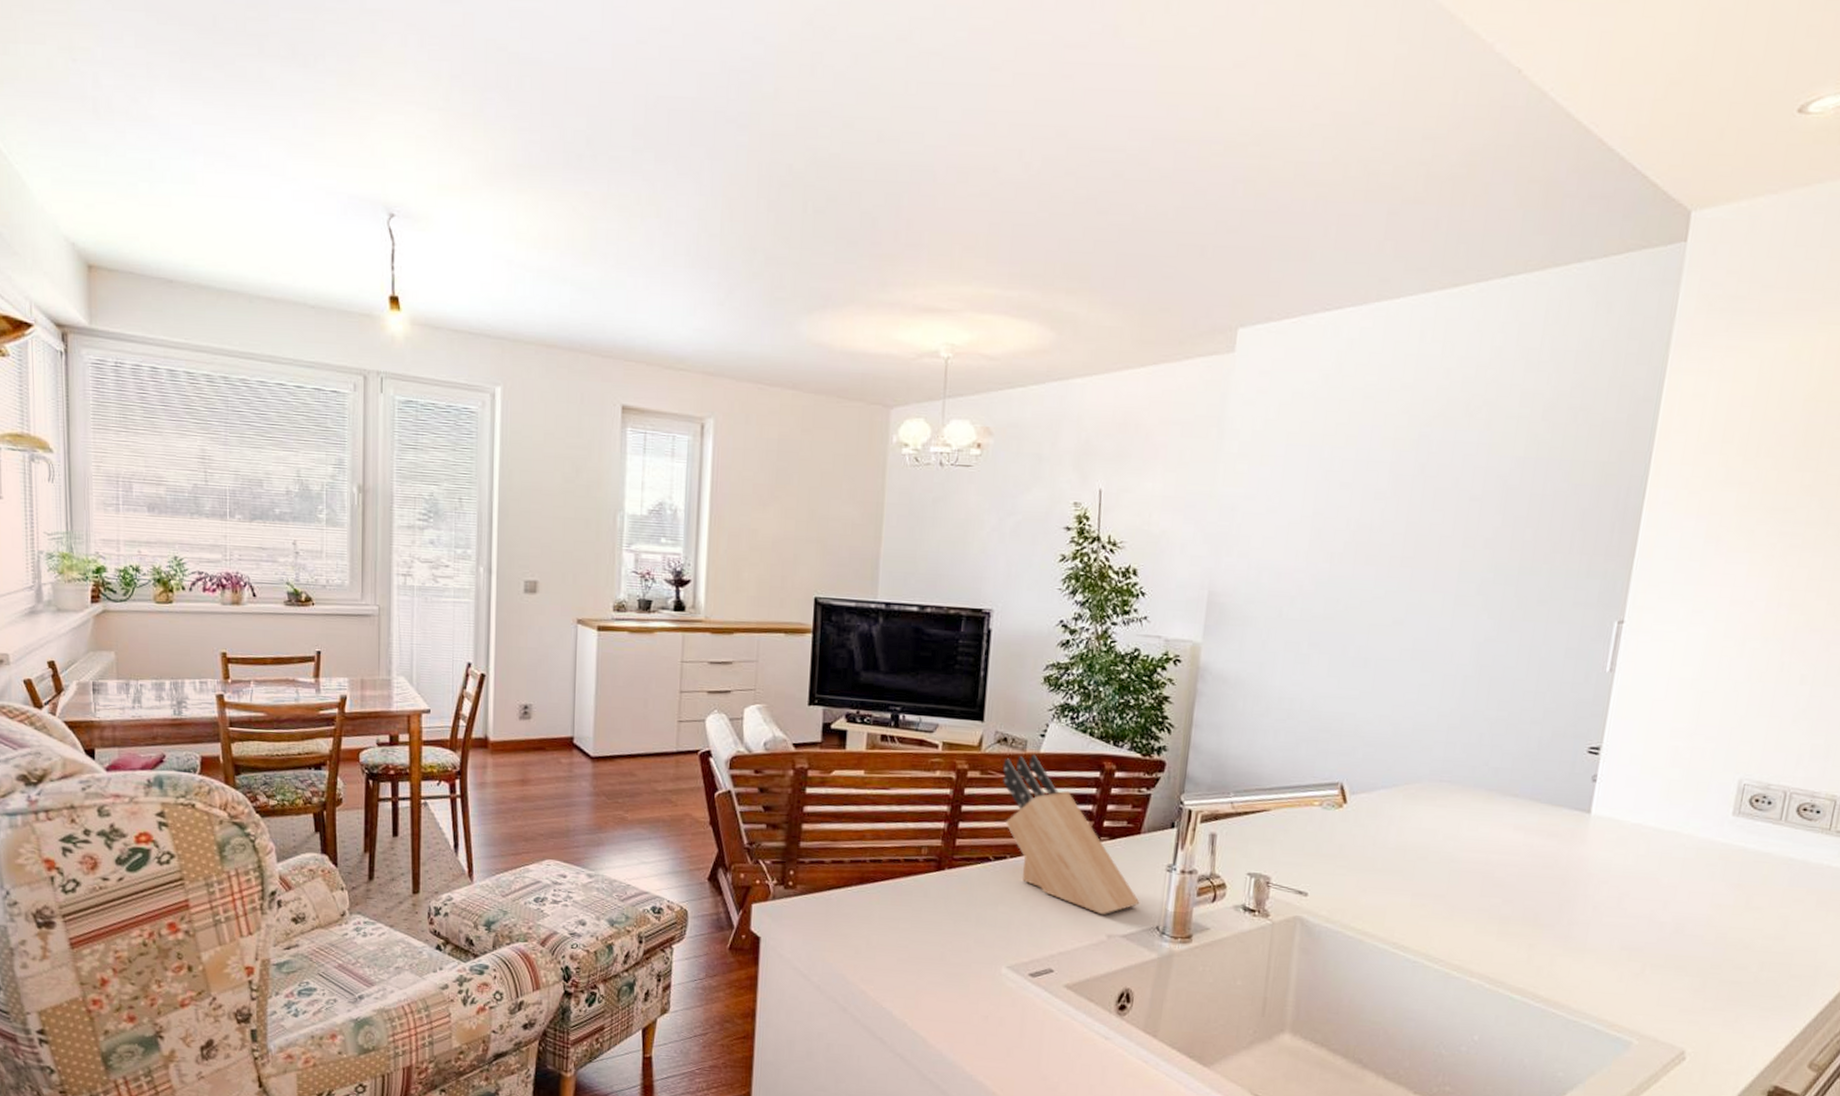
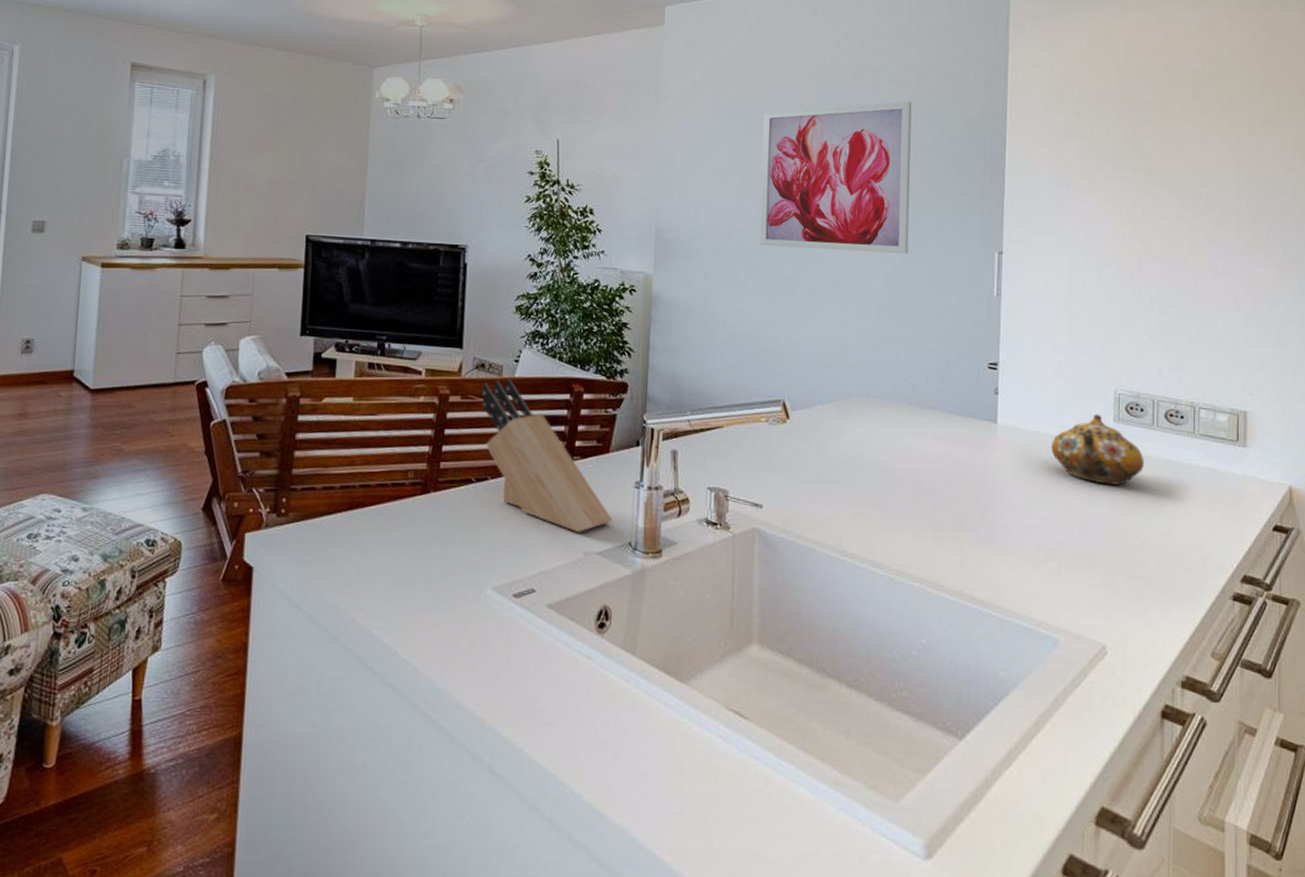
wall art: none [1329,441,1533,623] -> present [760,101,912,255]
teapot: none [1651,806,1764,885] -> present [1051,414,1145,486]

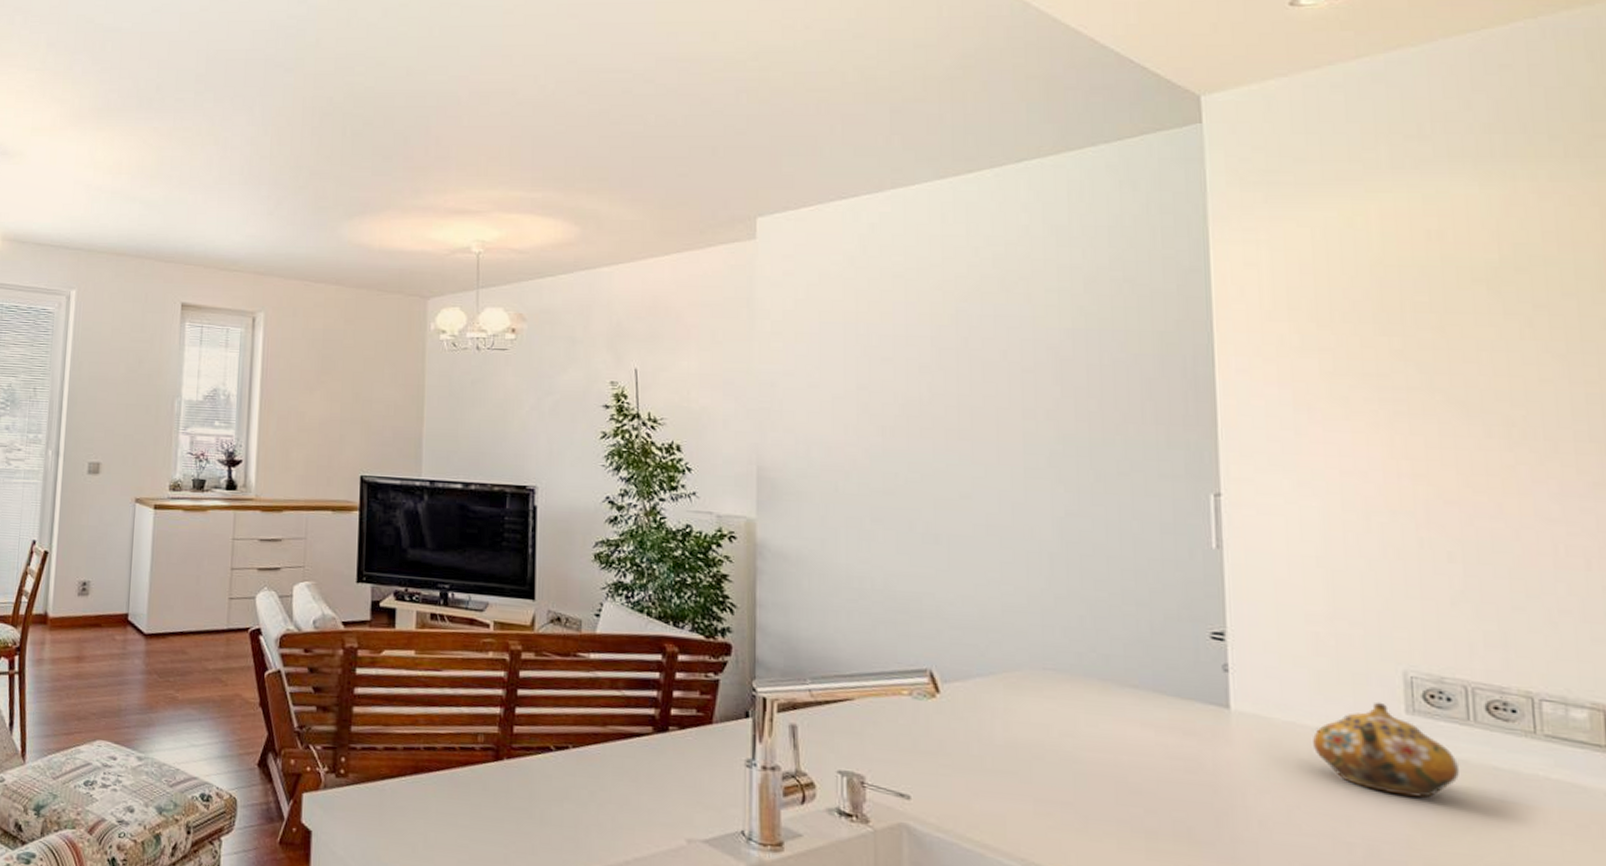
knife block: present [481,379,613,533] -> none [558,635,720,816]
wall art: present [760,101,912,255] -> none [885,314,1087,497]

